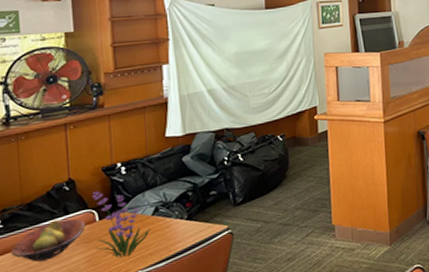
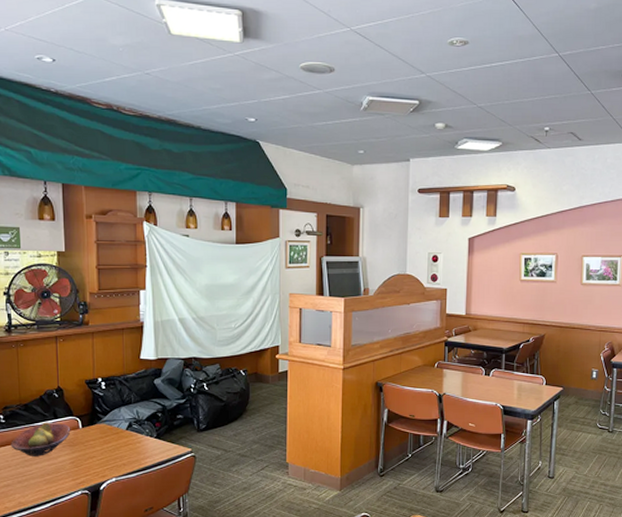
plant: present [92,190,151,258] -> none [77,401,125,464]

